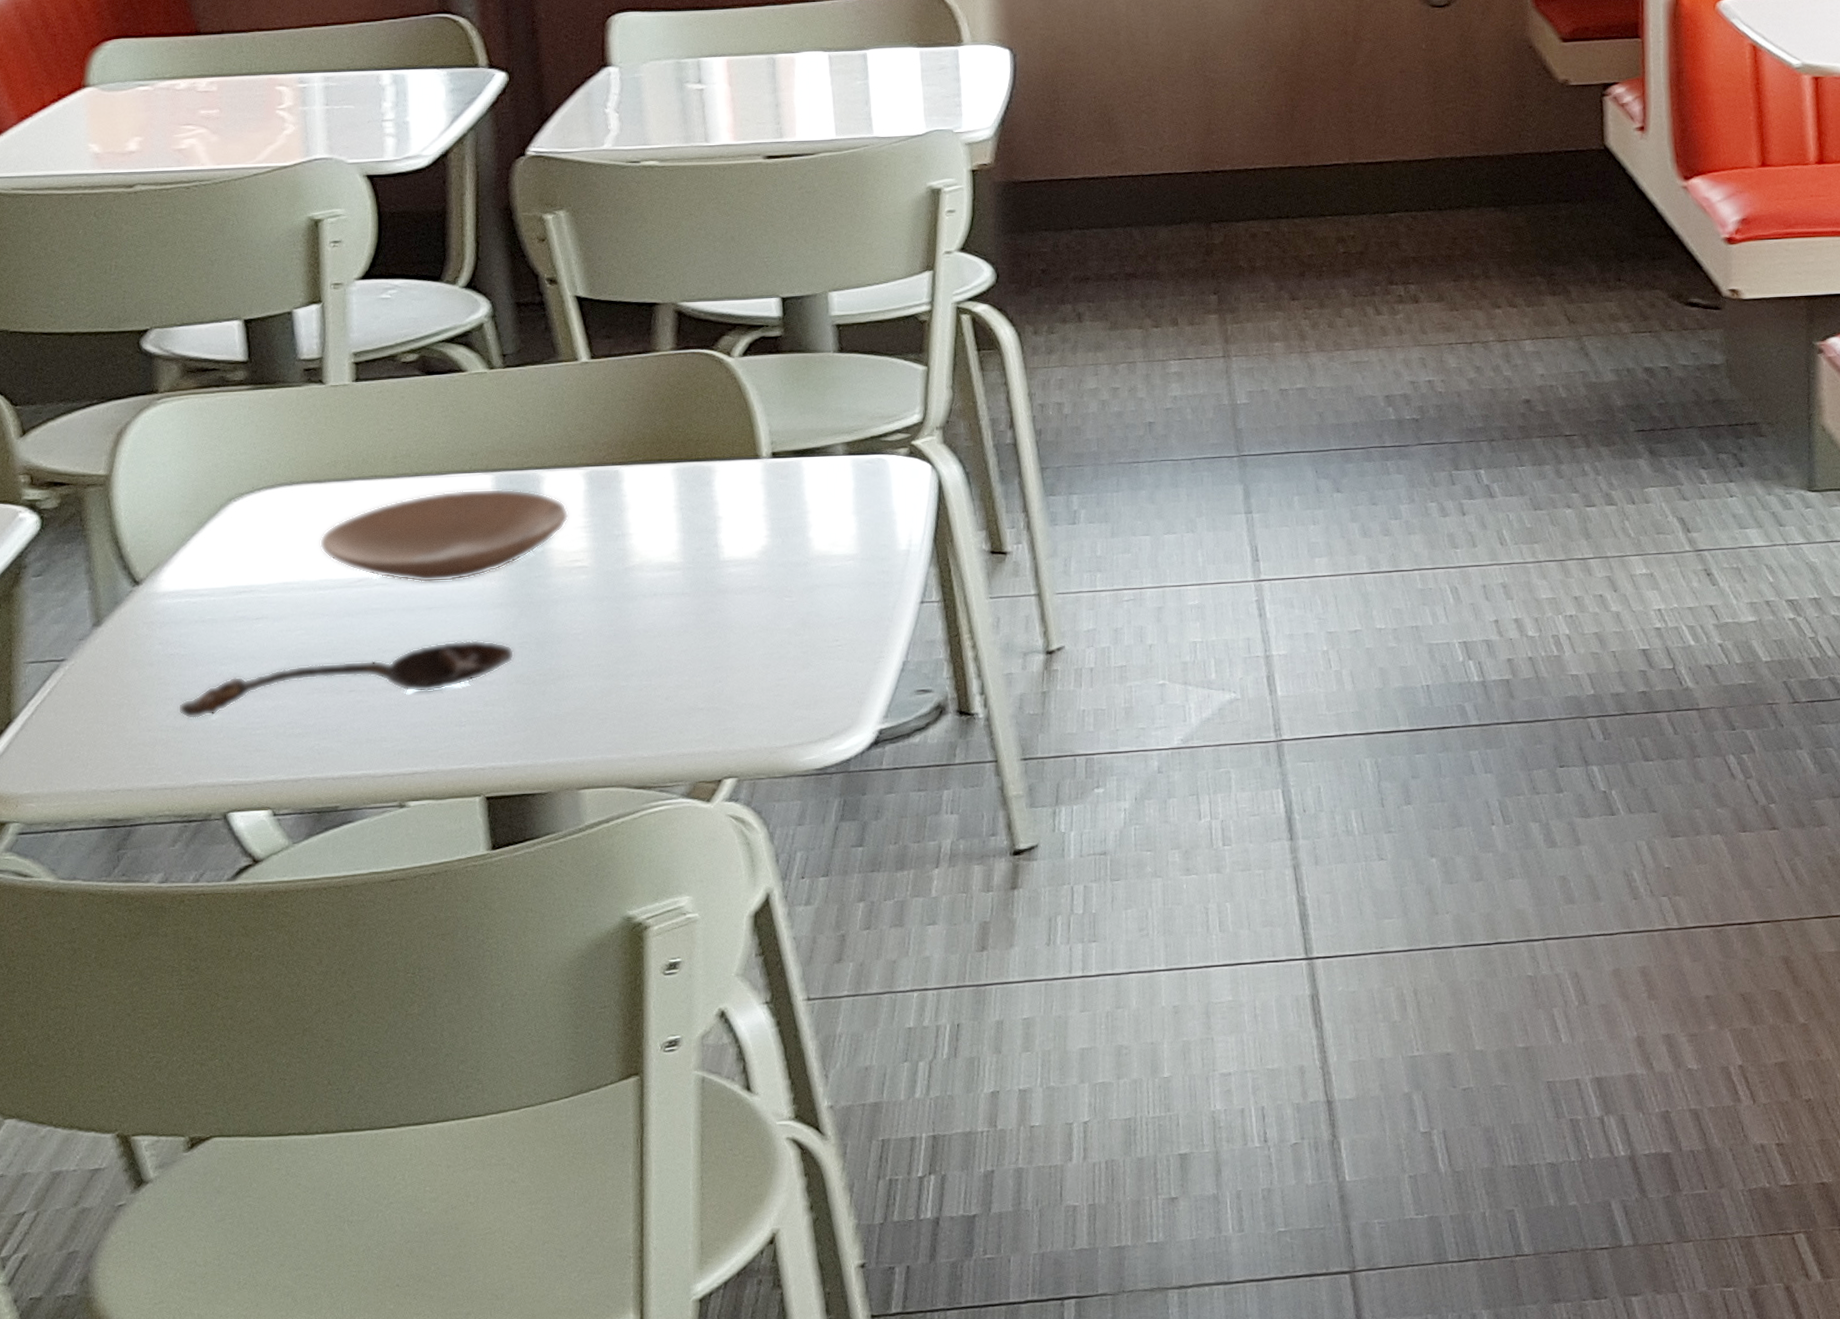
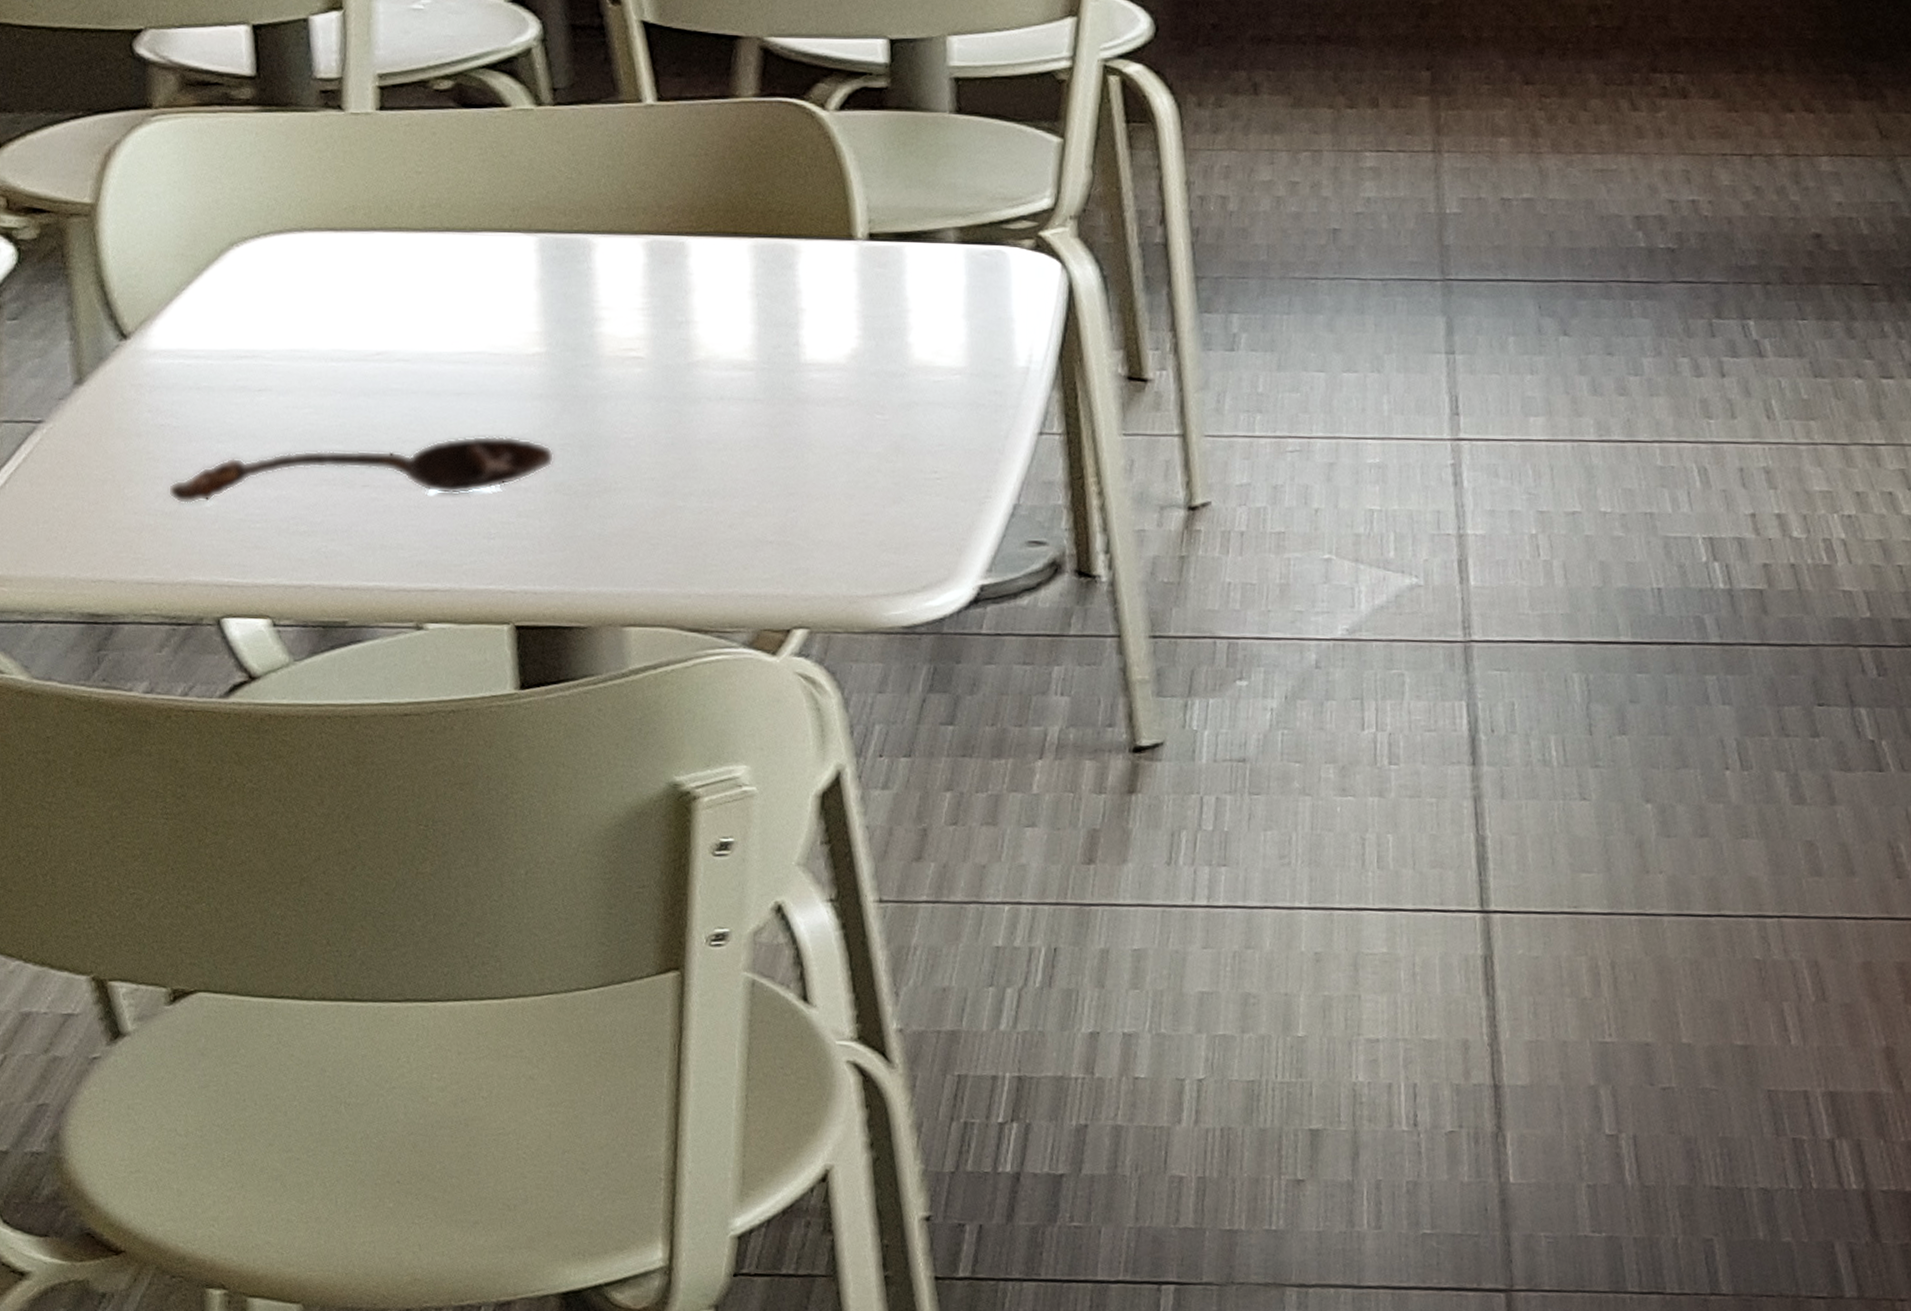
plate: present [319,488,569,583] -> none [333,252,624,364]

